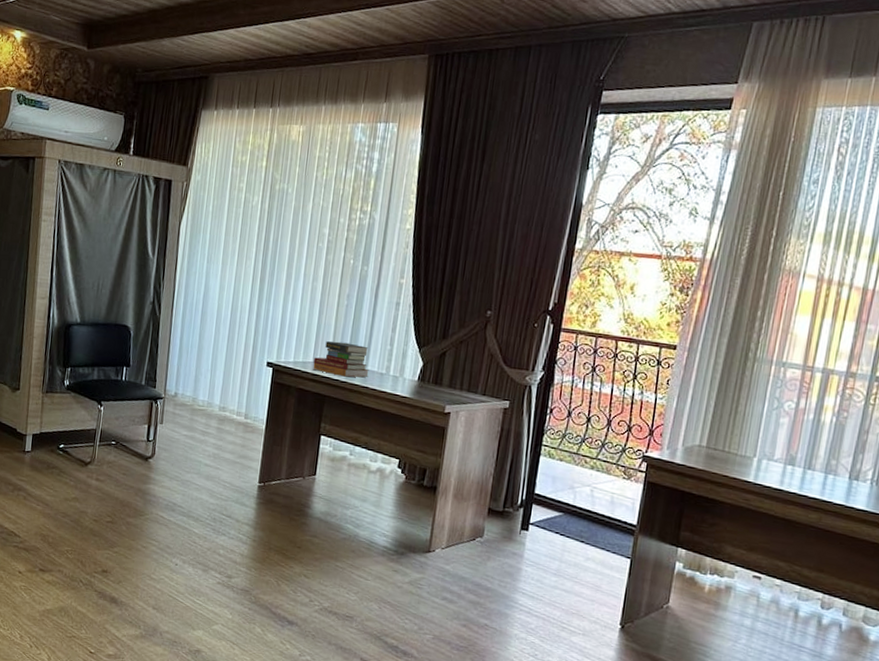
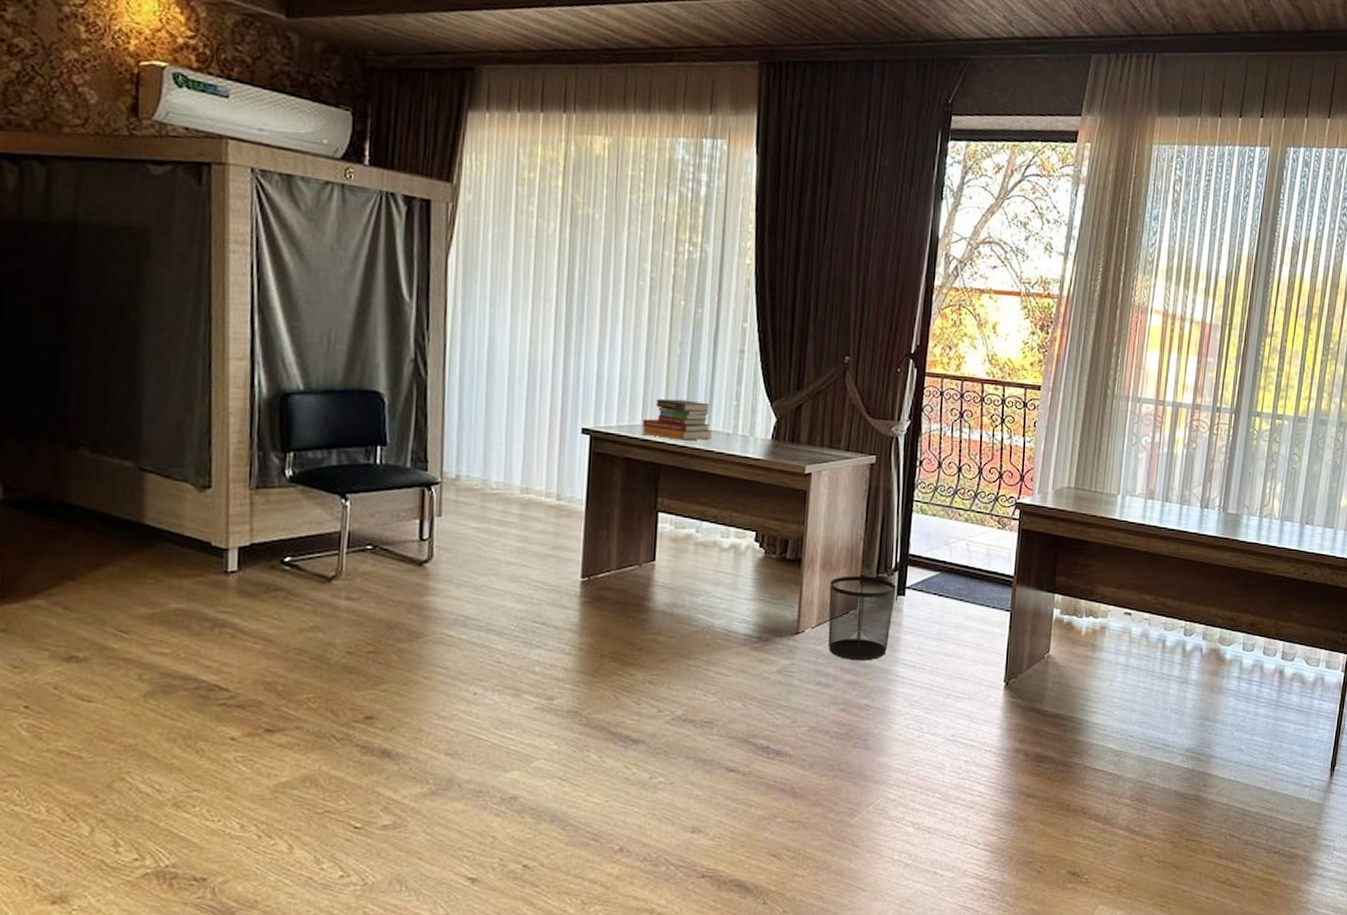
waste bin: none [455,506,521,585] -> present [828,576,897,661]

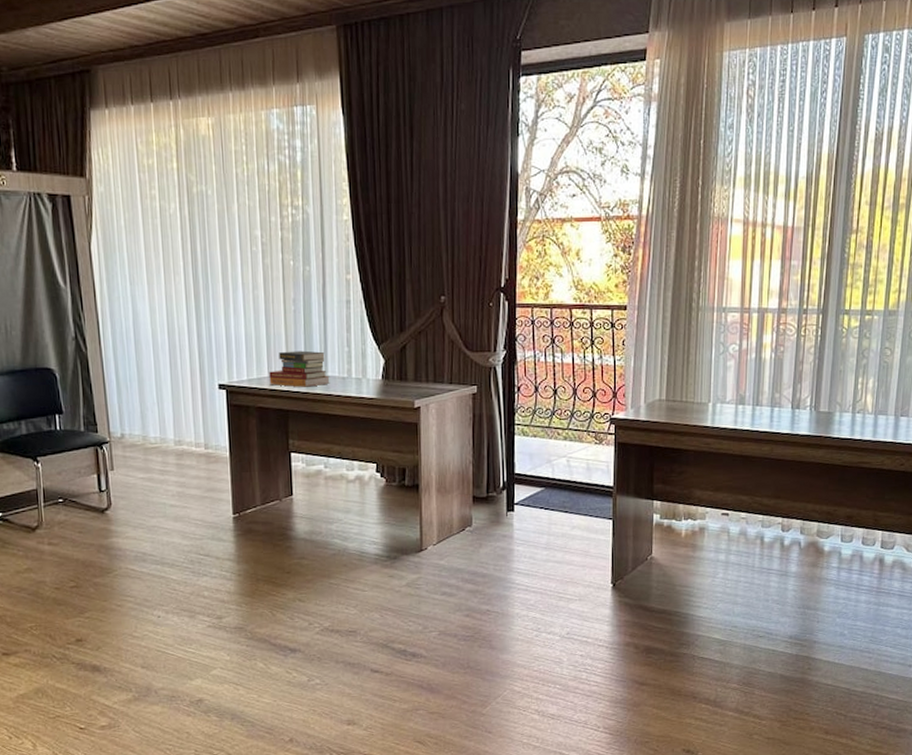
waste bin: present [828,576,897,661] -> none [445,496,506,572]

